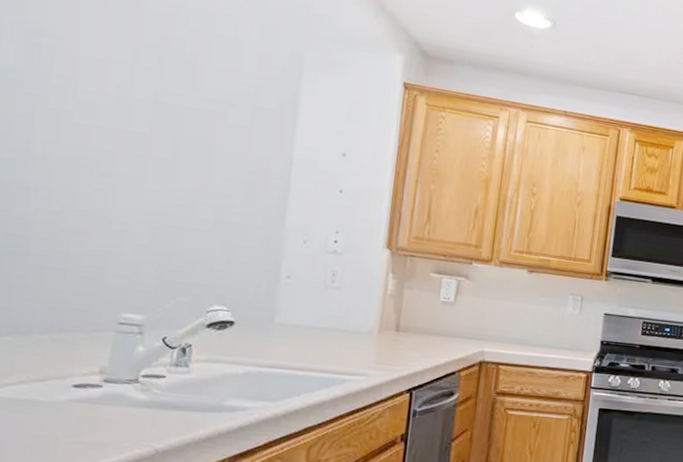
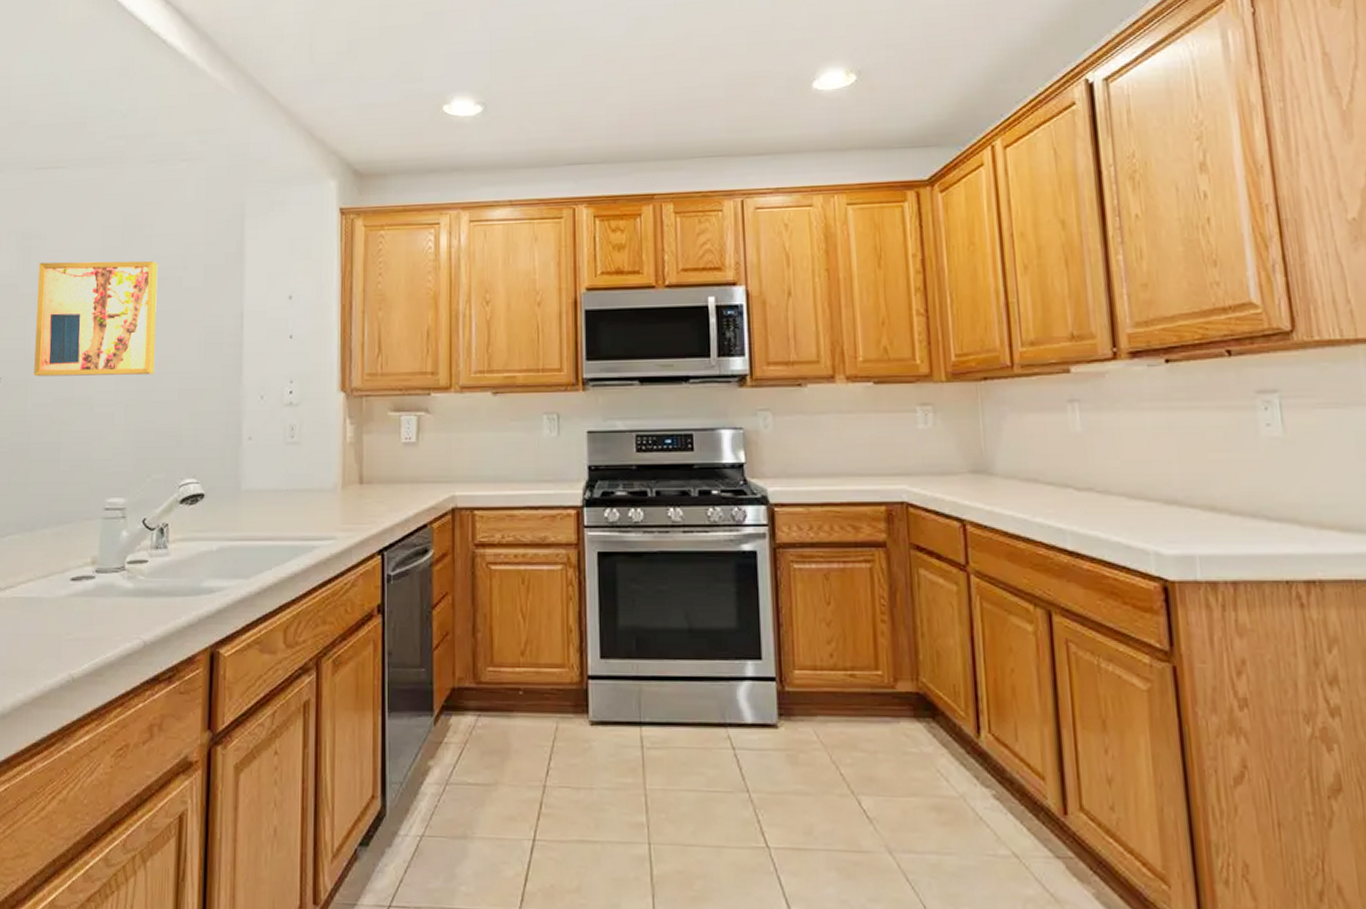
wall art: none [38,64,200,203] -> present [34,260,158,377]

